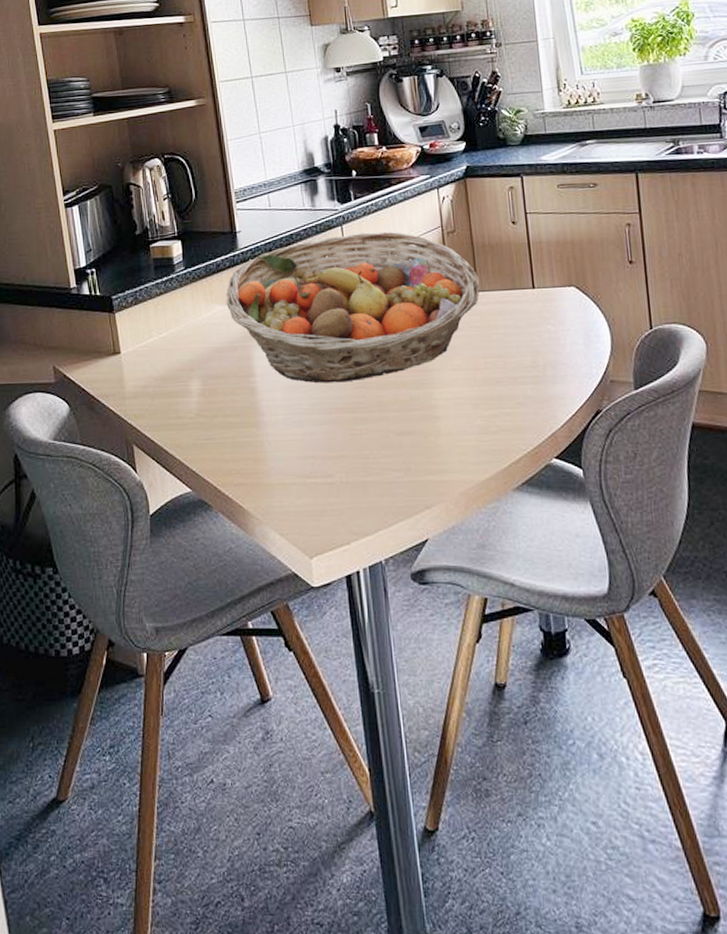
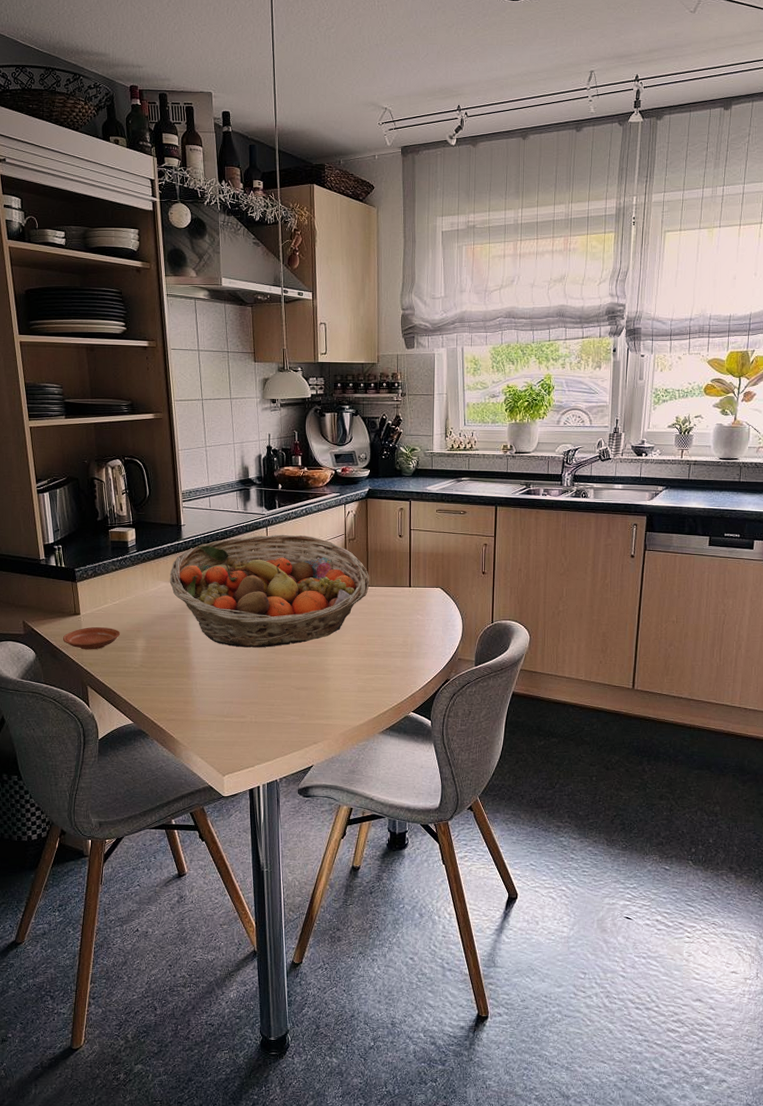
plate: none [101,367,170,398] -> present [63,626,120,650]

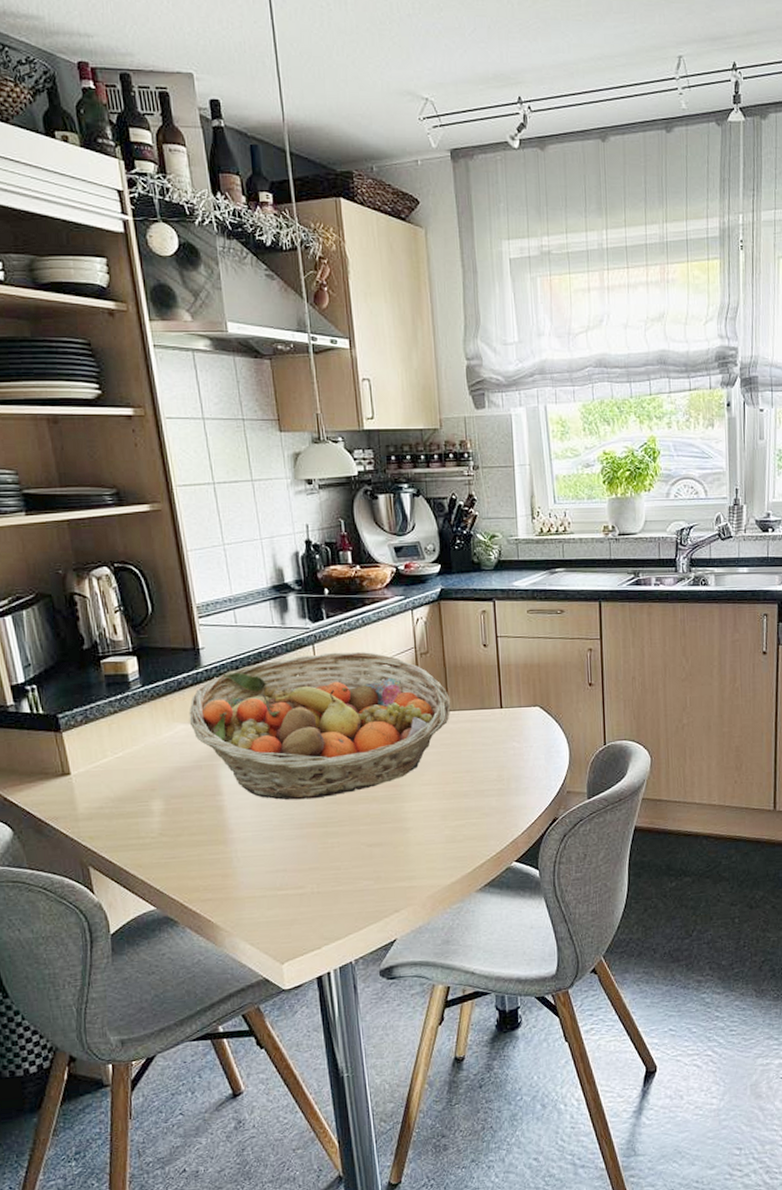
plate: present [63,626,120,650] -> none [49,788,128,820]

